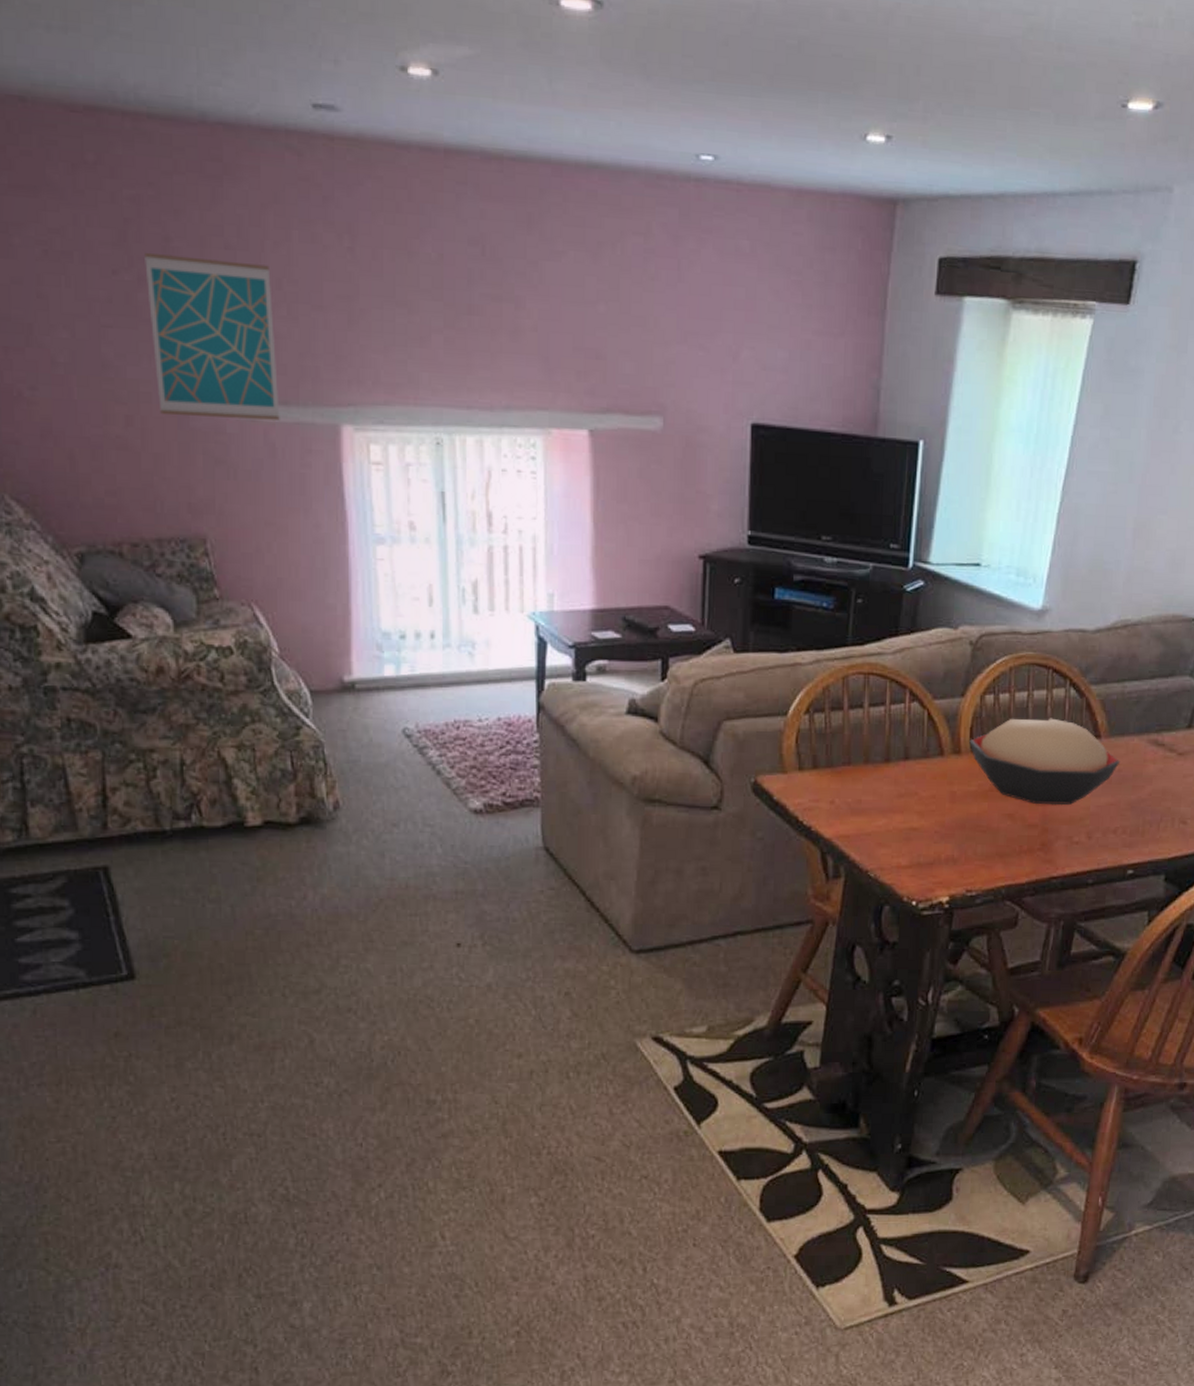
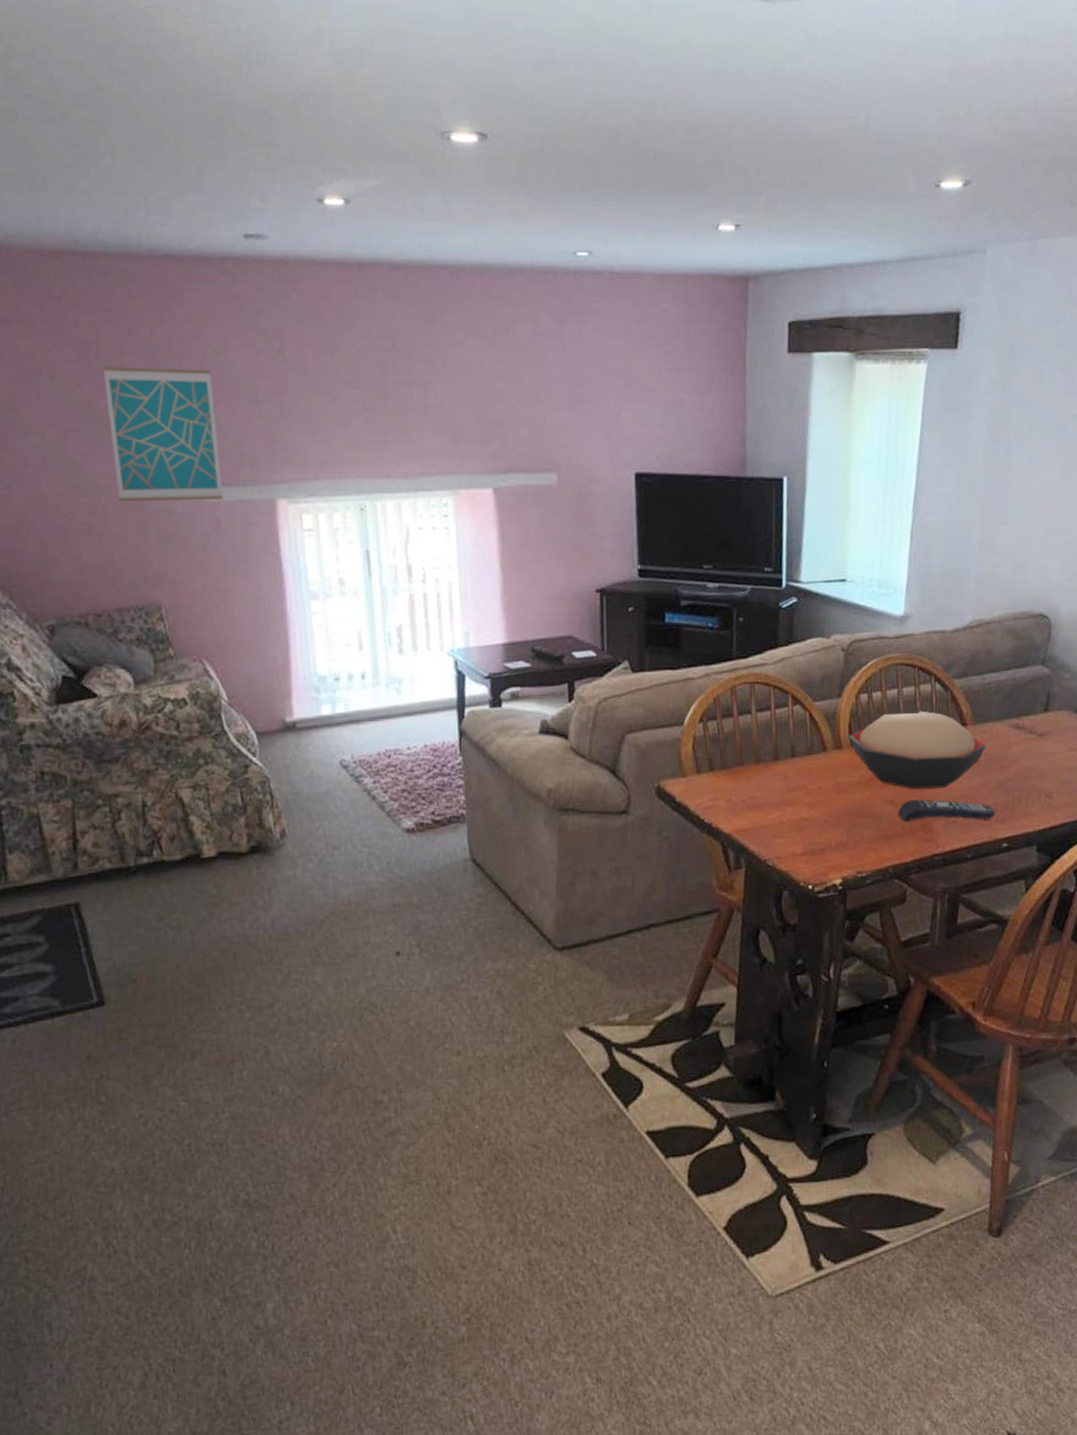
remote control: none [1016,815,1124,842] -> present [898,799,996,822]

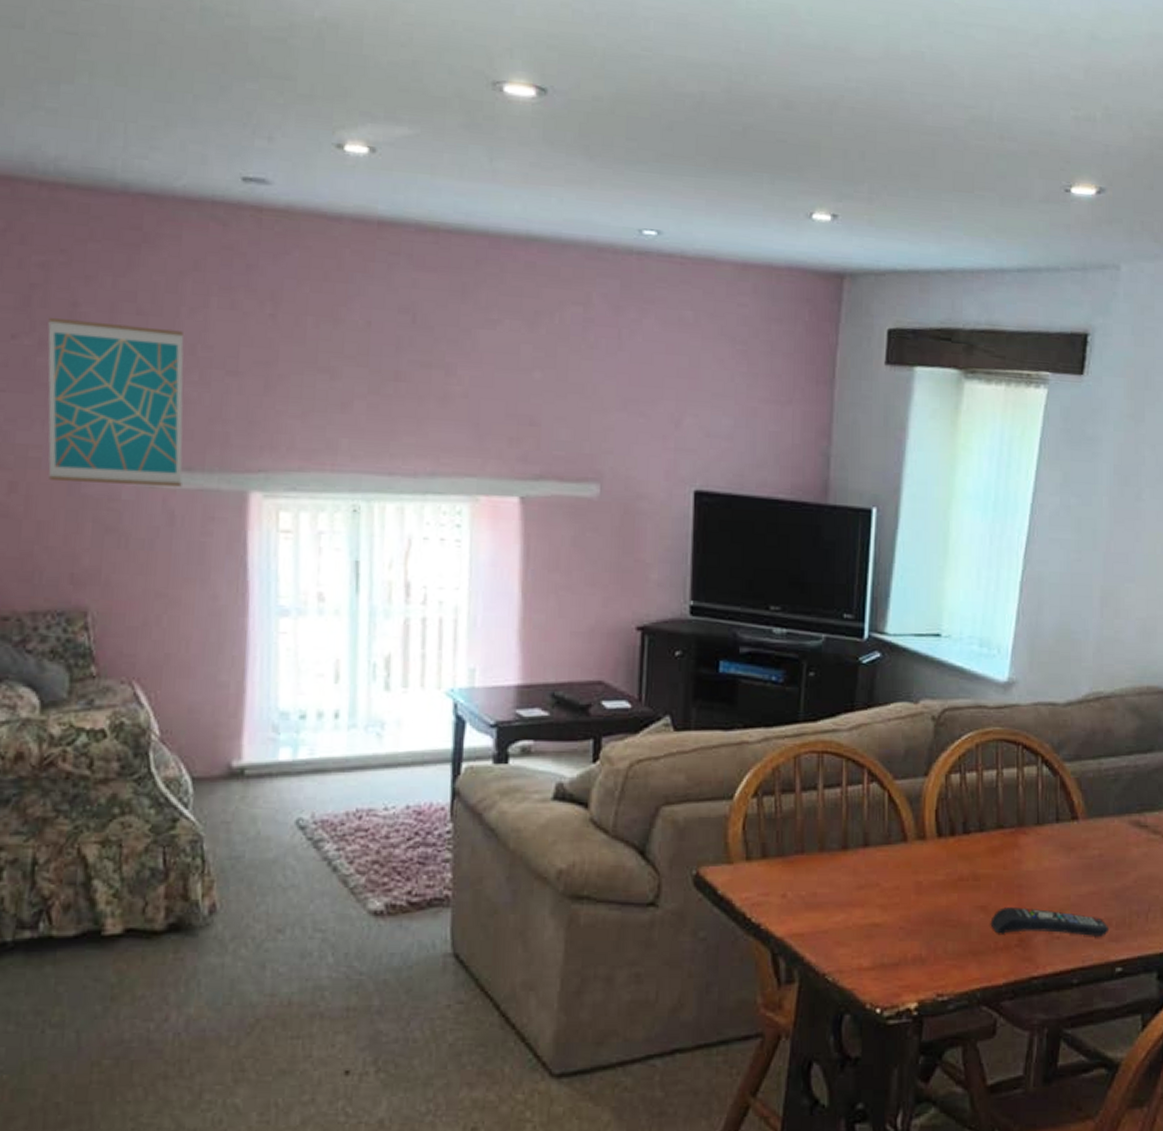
decorative bowl: present [849,711,987,789] -> none [935,798,1101,896]

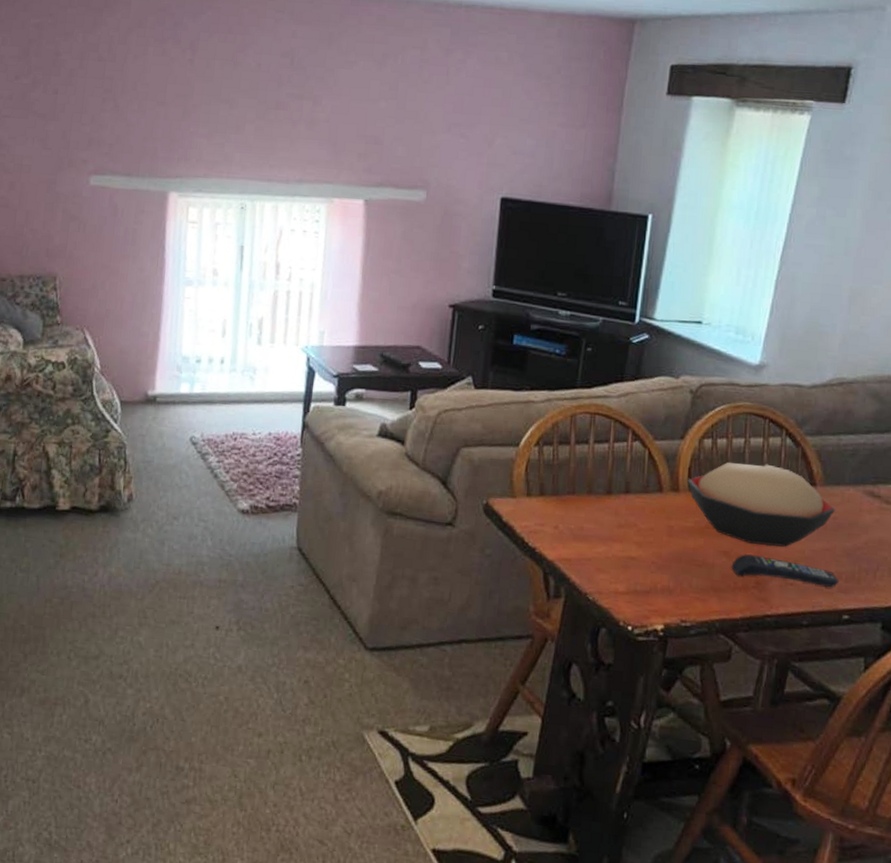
wall art: present [48,318,184,487] -> none [35,64,129,188]
decorative bowl: none [935,798,1101,896] -> present [687,461,836,547]

